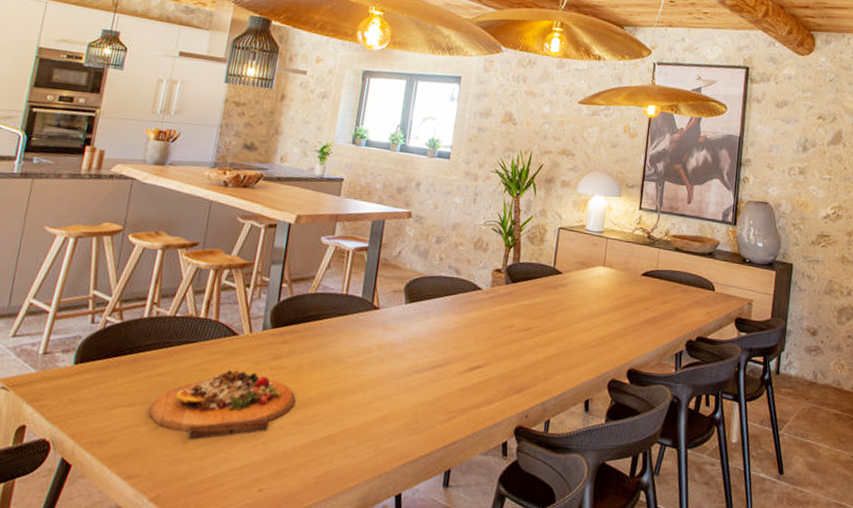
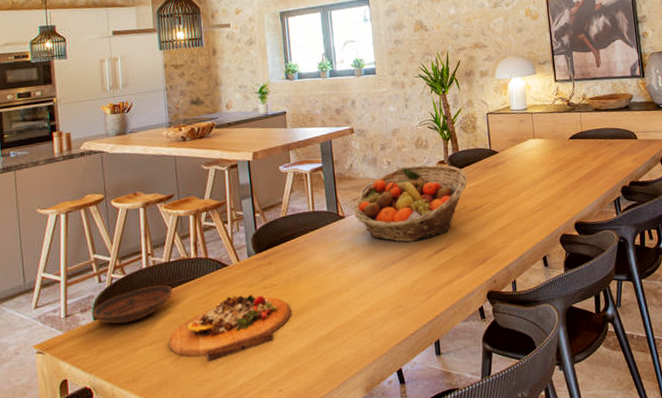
bowl: none [73,339,171,376] -> present [92,285,173,324]
fruit basket: none [390,266,522,353] -> present [353,165,467,243]

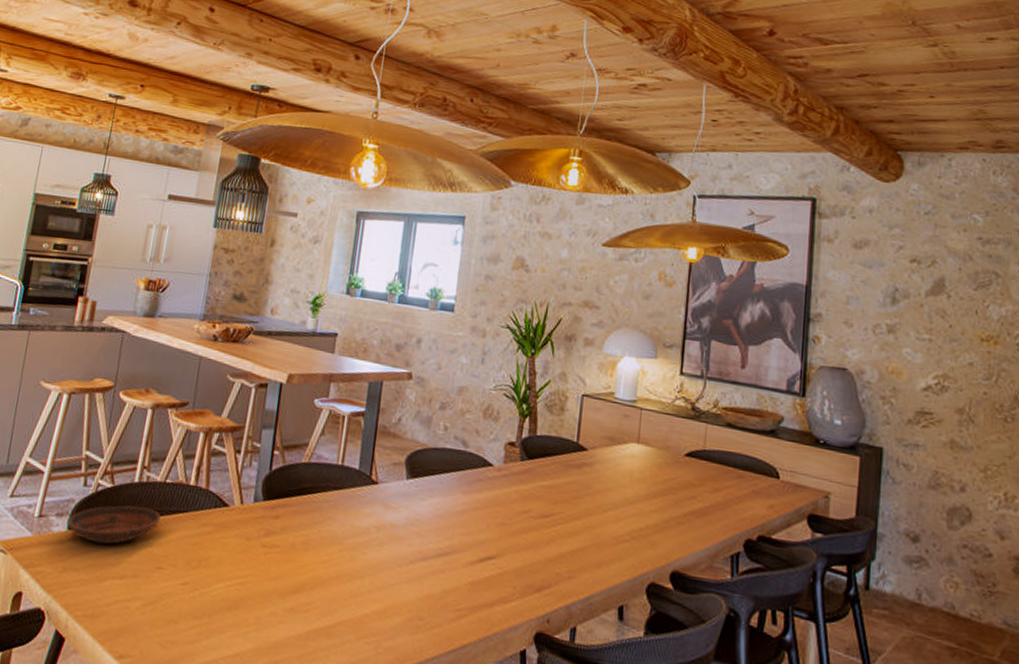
cutting board: present [169,295,292,362] -> none [140,544,289,621]
fruit basket: present [353,165,467,243] -> none [390,437,540,540]

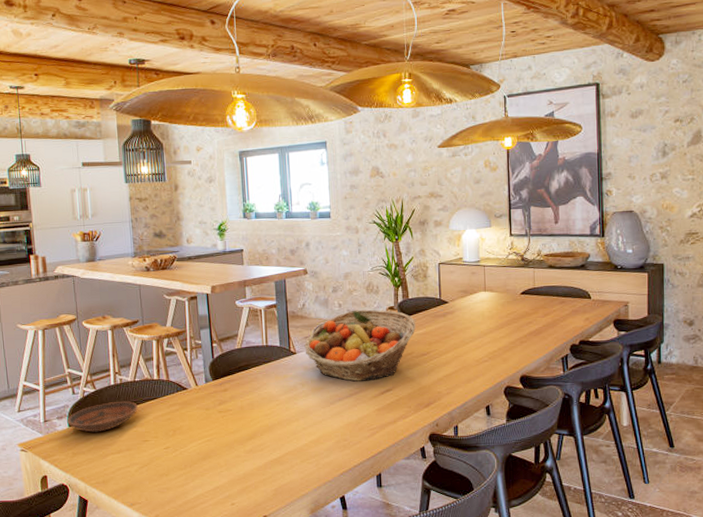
fruit basket: none [390,437,540,540] -> present [304,309,416,382]

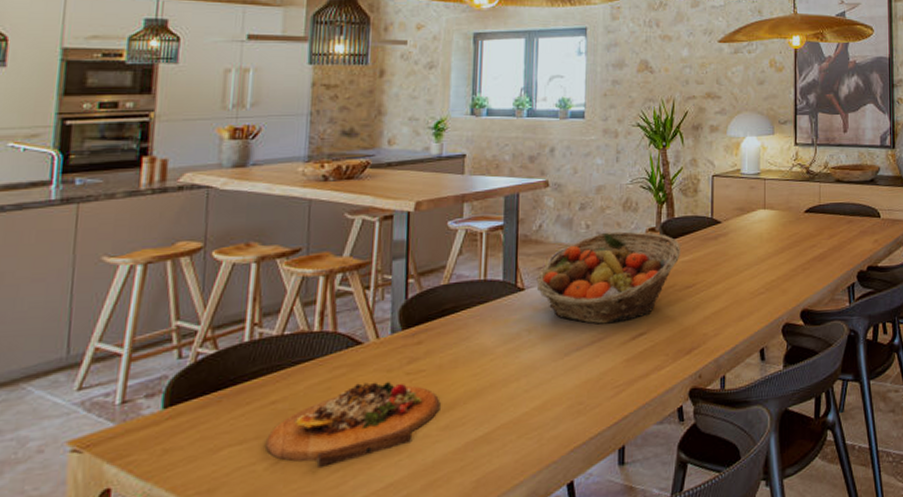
bowl: present [67,401,138,432] -> none [161,365,282,415]
cutting board: none [134,416,245,473] -> present [266,382,441,469]

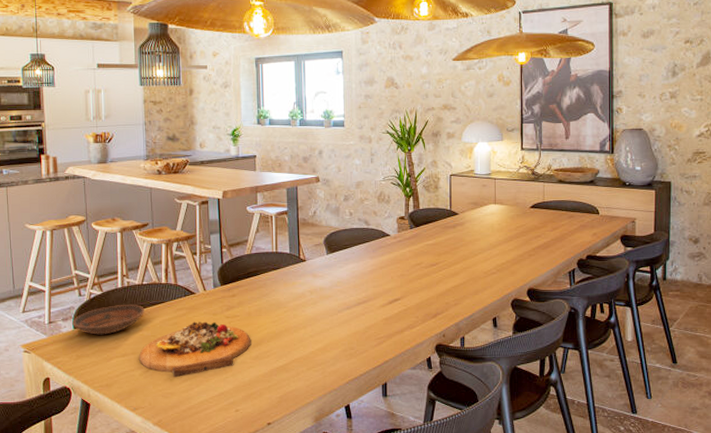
bowl: none [161,365,282,415] -> present [72,305,144,335]
fruit basket: present [536,231,680,325] -> none [314,219,425,290]

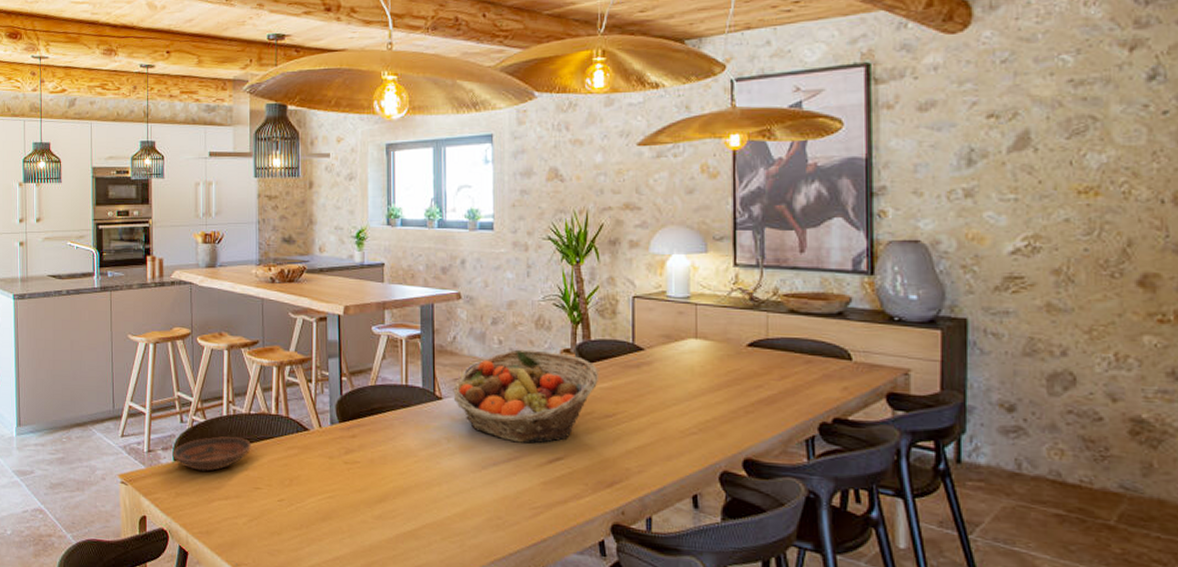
cutting board: present [139,321,251,378] -> none [244,464,374,532]
fruit basket: none [314,219,425,290] -> present [453,349,598,444]

